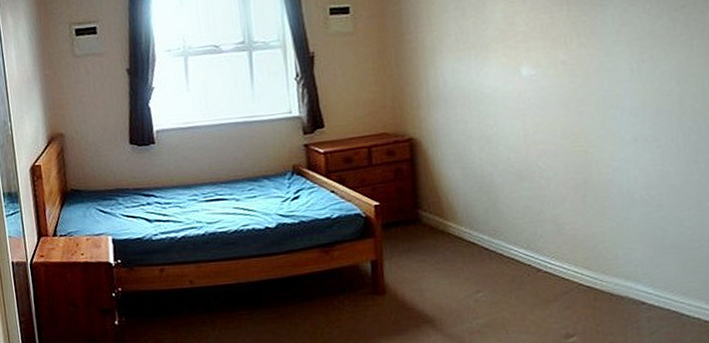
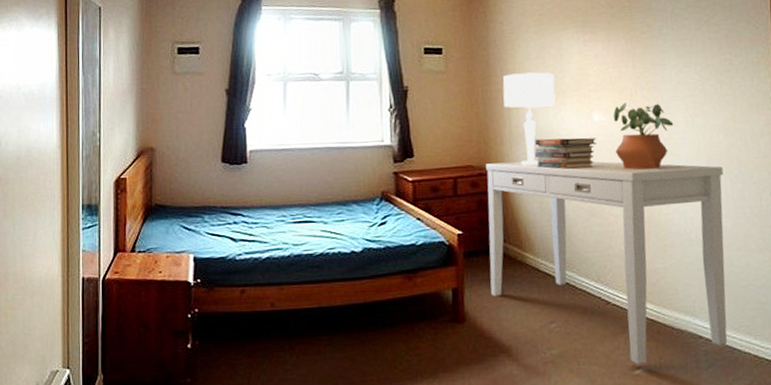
desk: none [402,117,675,332] -> present [486,161,728,364]
table lamp: none [417,24,478,129] -> present [502,72,556,165]
book stack: none [455,94,525,132] -> present [534,137,596,170]
potted plant: none [545,50,616,128] -> present [614,102,674,170]

